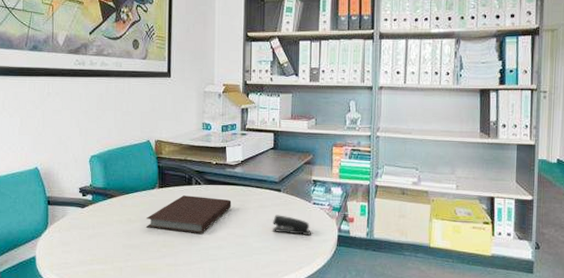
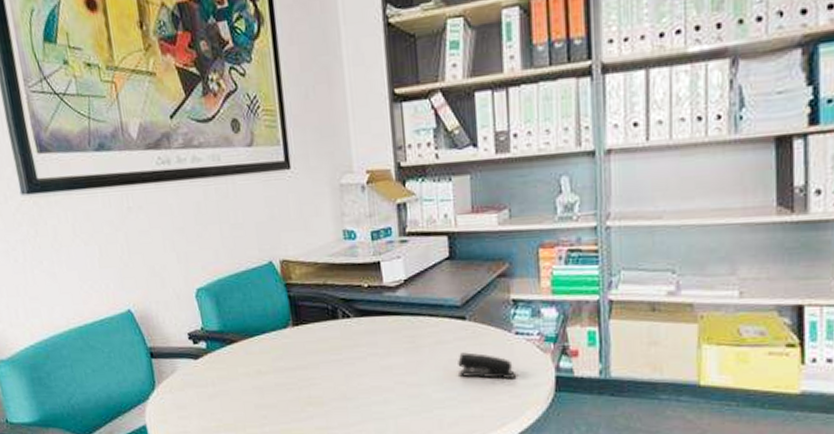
notebook: present [146,195,232,235] -> none [281,333,397,386]

